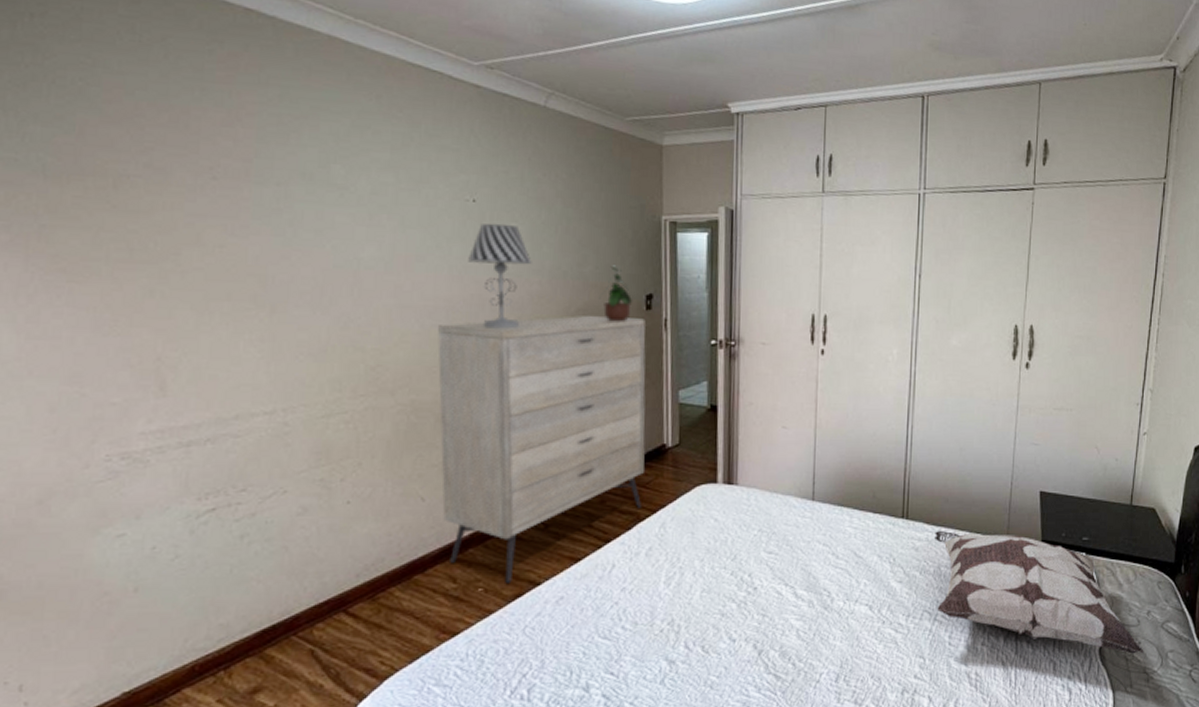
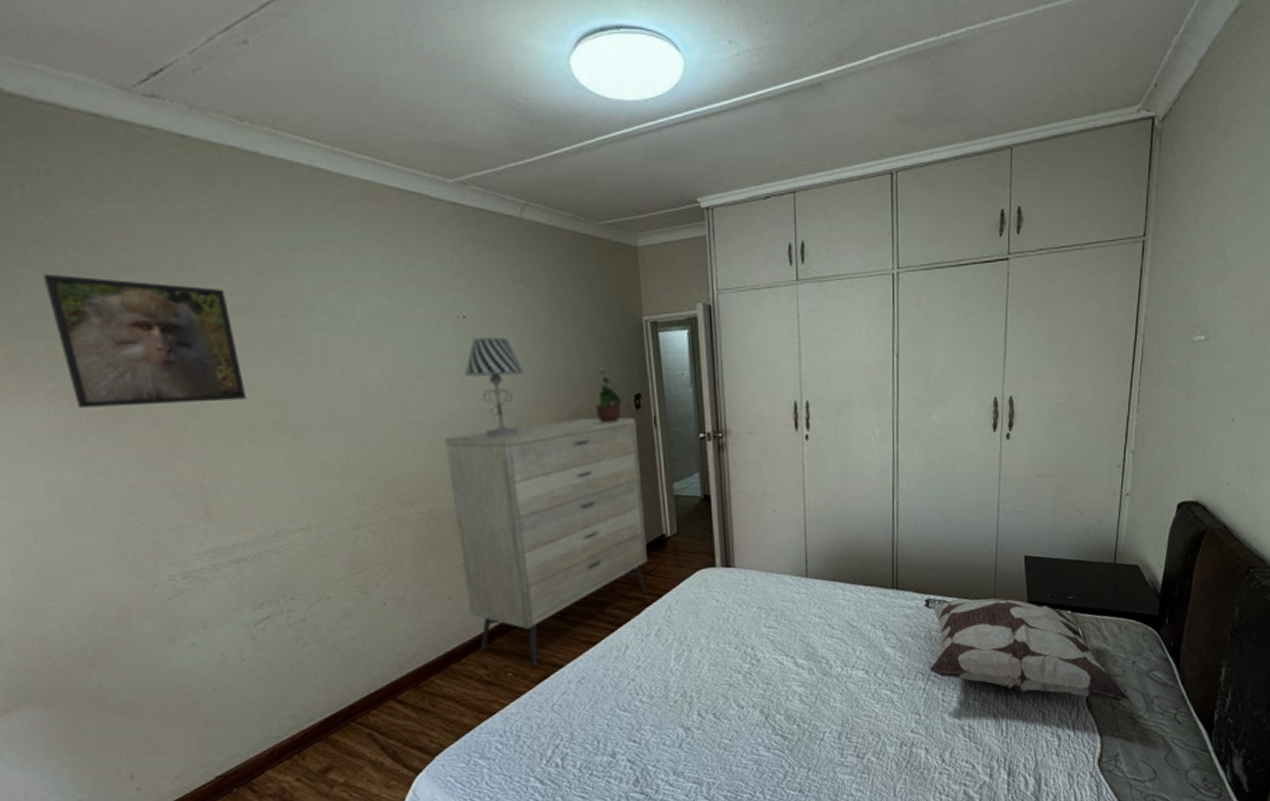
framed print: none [17,118,226,268] -> present [42,274,247,408]

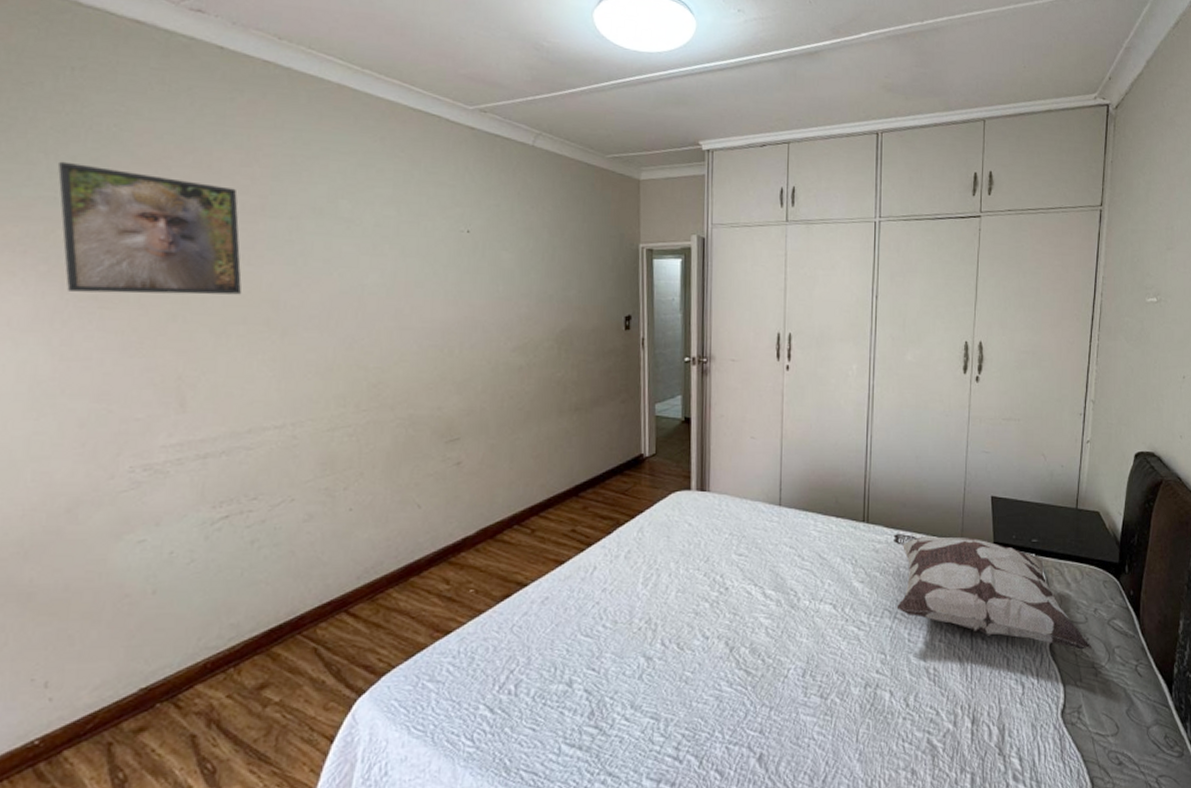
dresser: present [445,417,649,667] -> none [434,335,625,585]
table lamp: present [465,337,525,438] -> none [462,251,521,349]
potted plant: present [590,368,622,423] -> none [582,289,612,342]

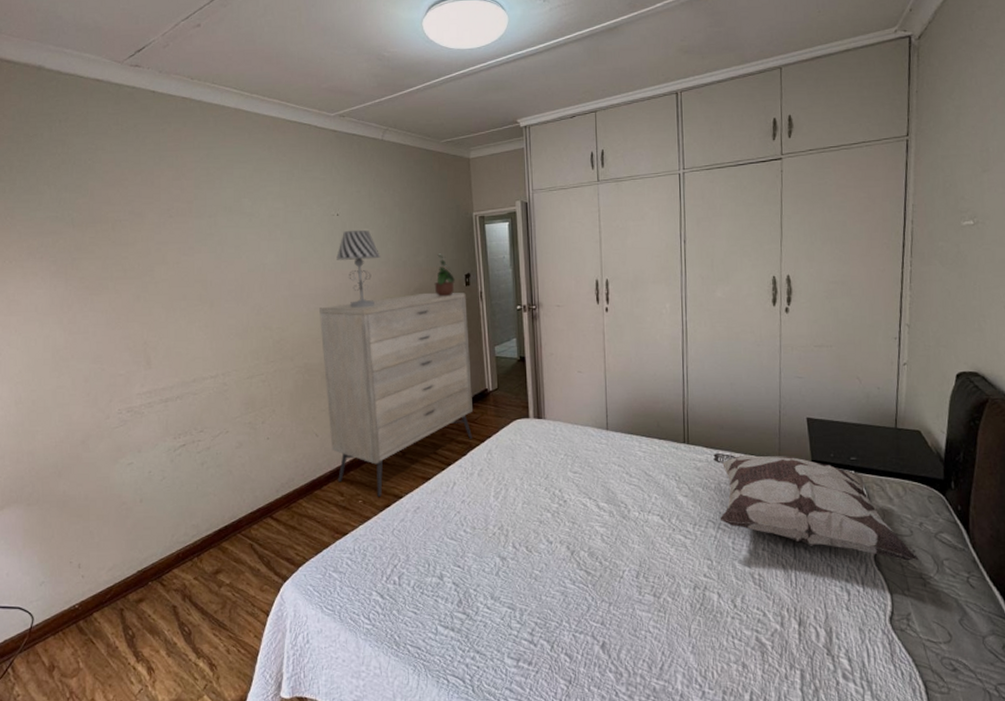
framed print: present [57,161,242,295] -> none [56,190,181,284]
dresser: none [434,335,625,585] -> present [319,292,473,497]
table lamp: none [462,251,521,349] -> present [336,229,381,308]
potted plant: none [582,289,612,342] -> present [430,253,455,297]

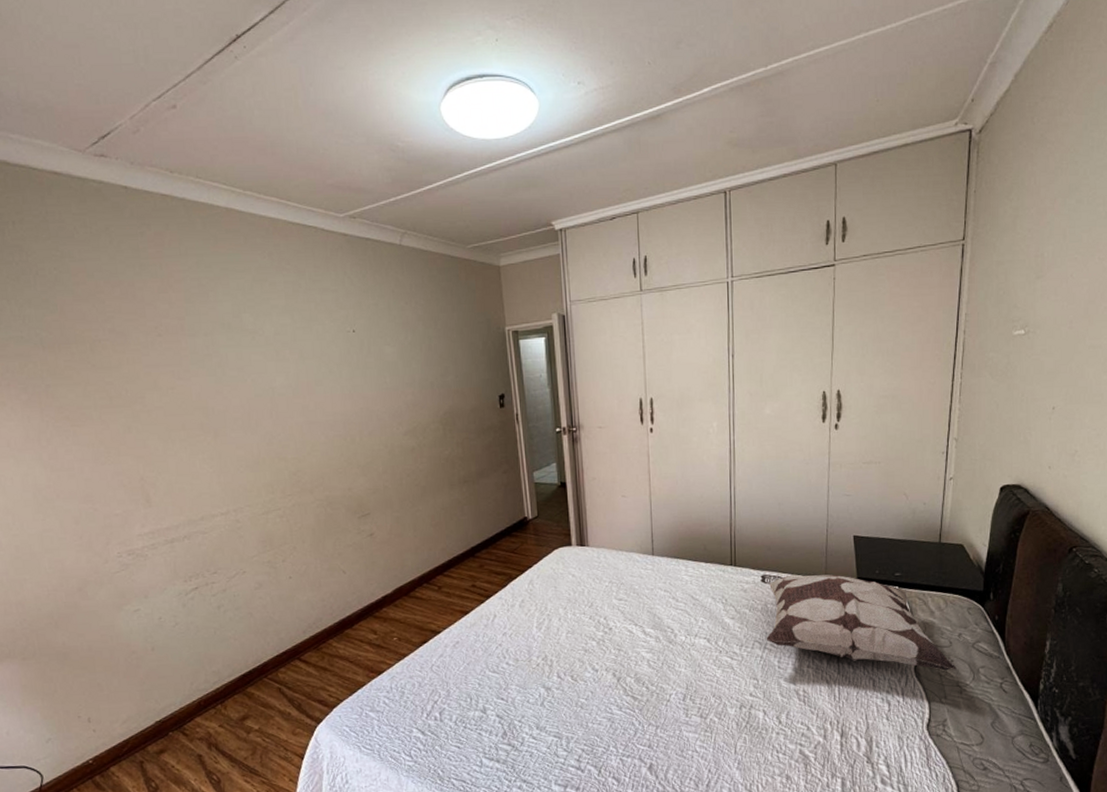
dresser: present [319,292,473,497] -> none [339,415,513,633]
table lamp: present [336,229,381,308] -> none [355,347,405,435]
potted plant: present [430,253,455,297] -> none [461,373,488,420]

